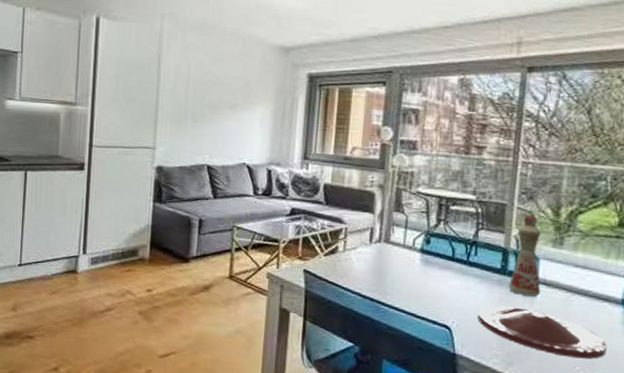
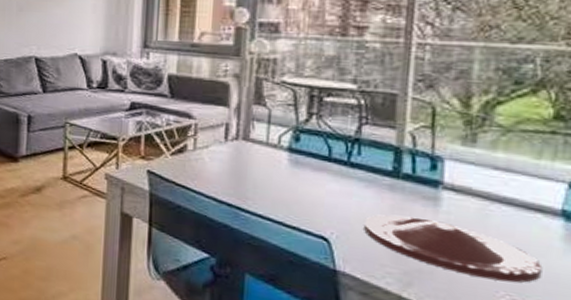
bottle: present [508,214,541,297] -> none [403,106,448,205]

